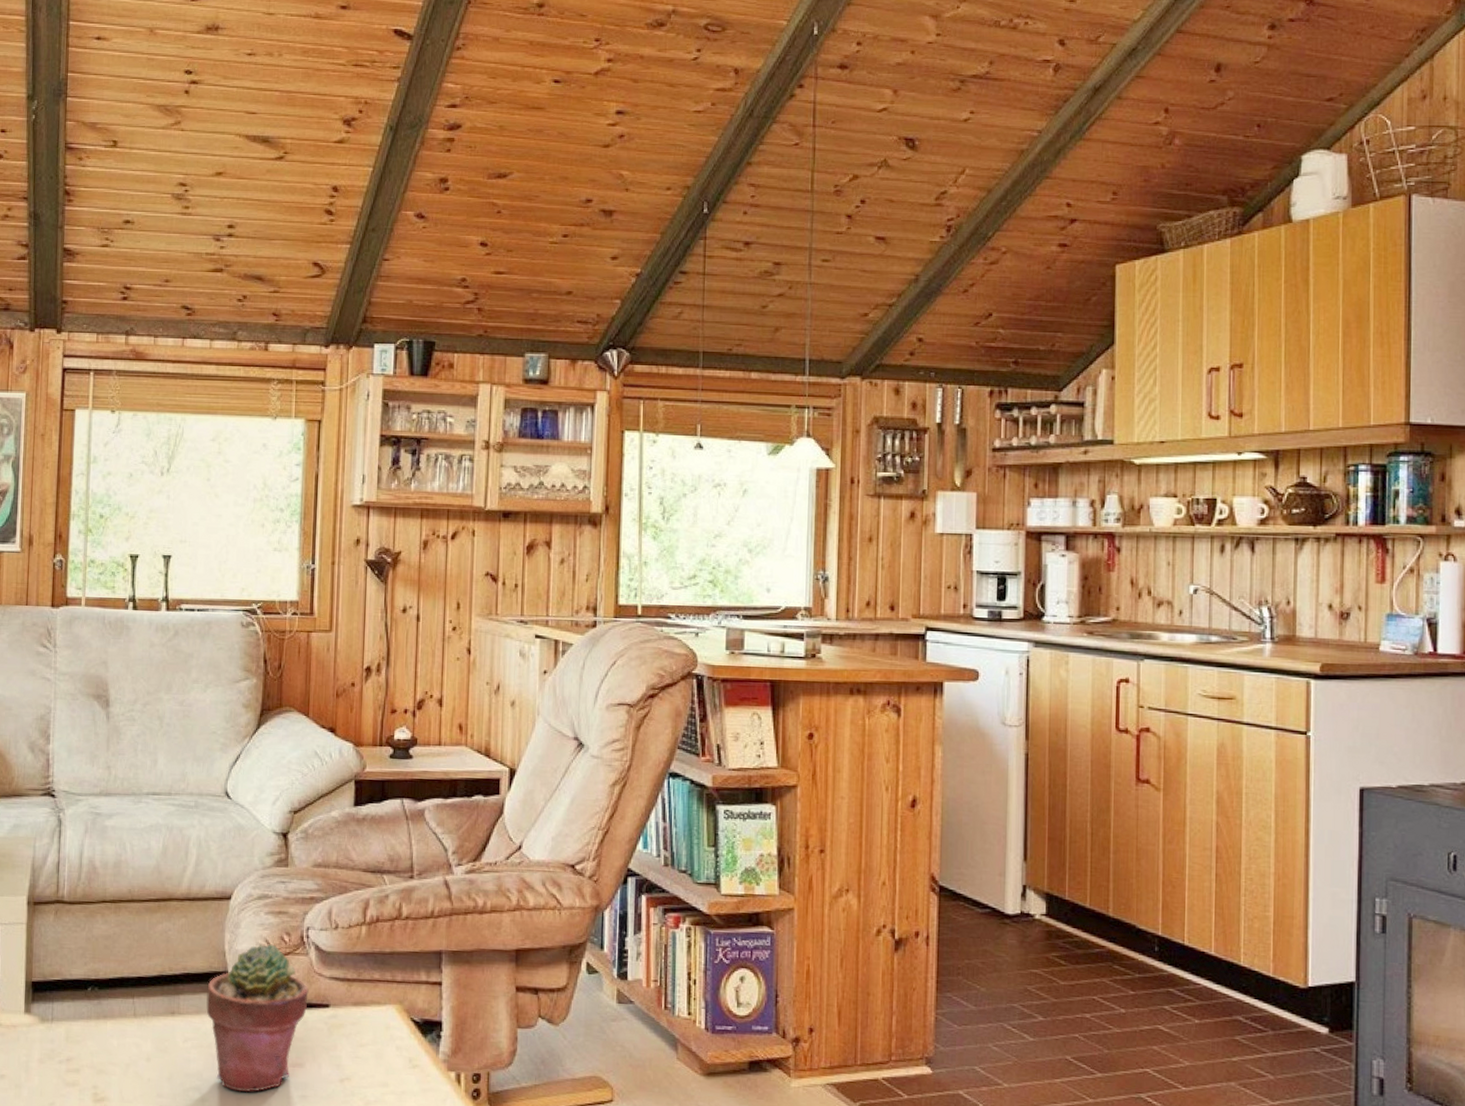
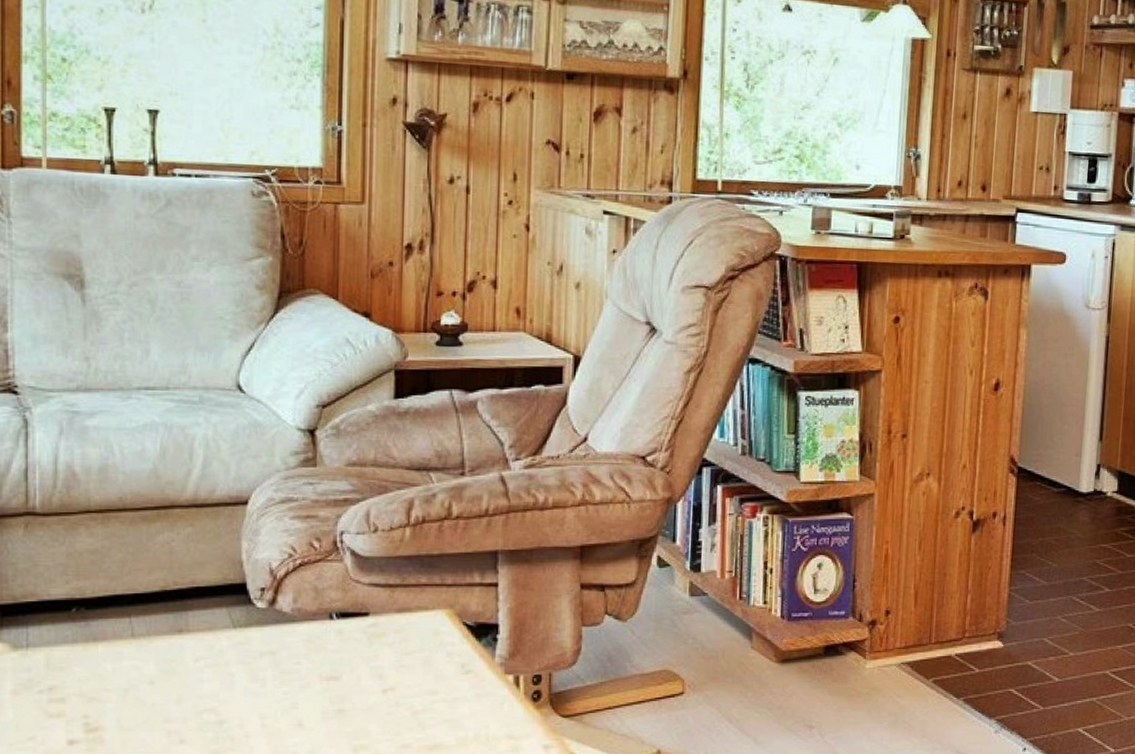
potted succulent: present [206,944,309,1093] -> none [221,551,344,711]

